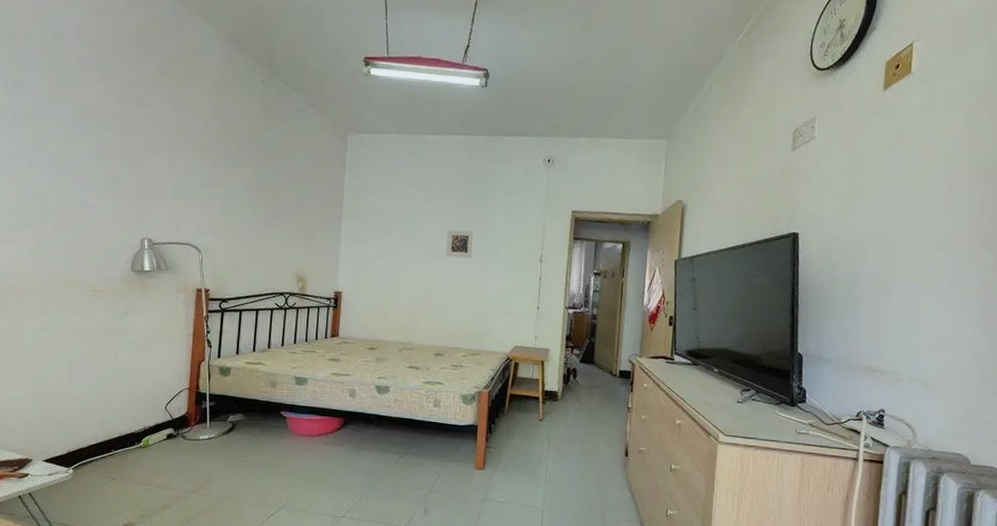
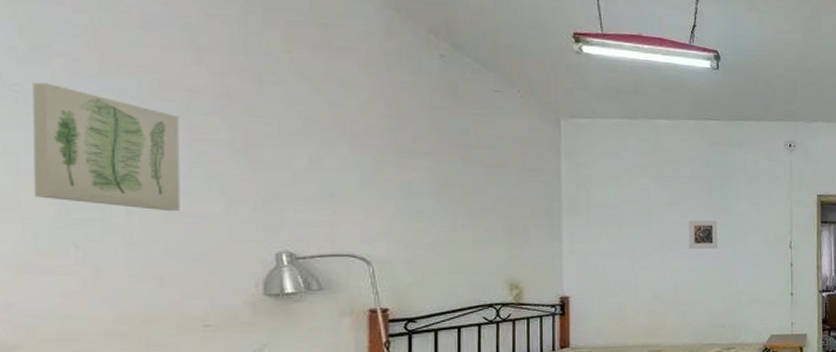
wall art: none [10,107,91,204] -> present [33,82,180,212]

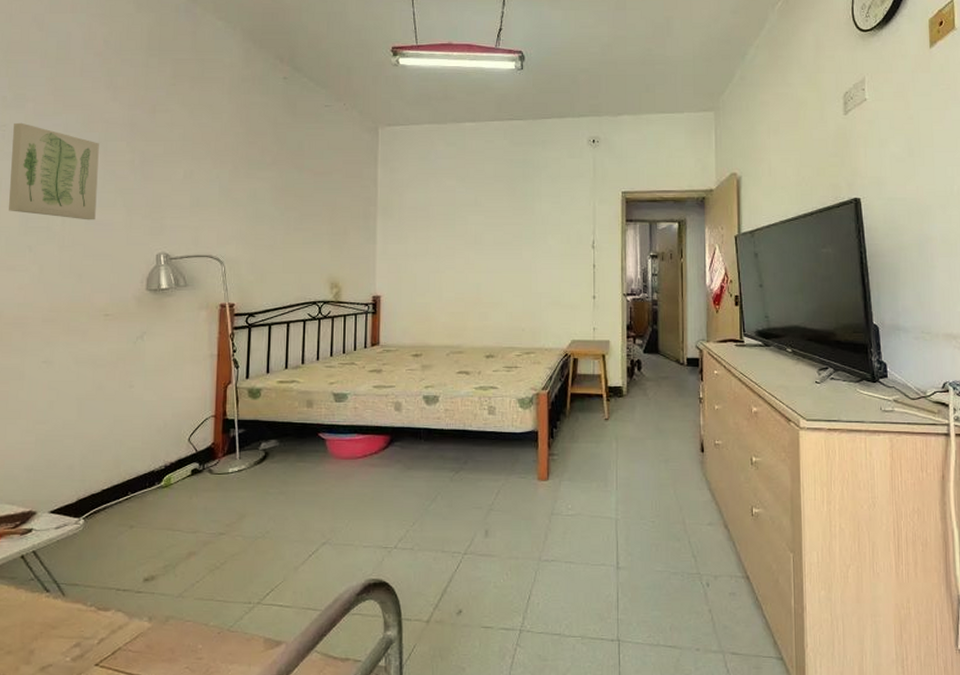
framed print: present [689,220,719,250] -> none [491,220,520,250]

